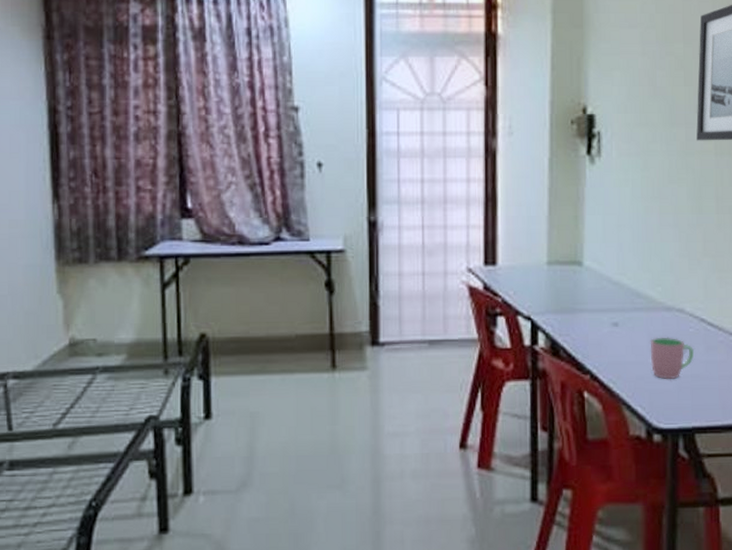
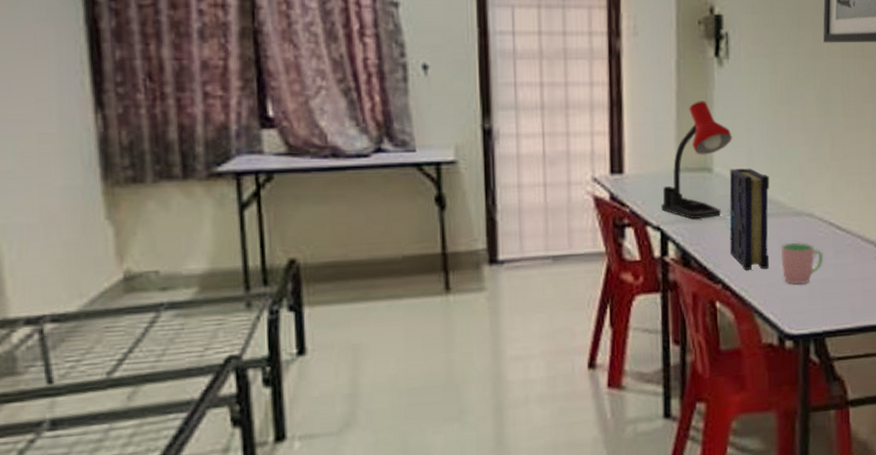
desk lamp: none [532,197,603,310] -> present [661,101,732,219]
book: none [596,263,639,362] -> present [727,168,769,270]

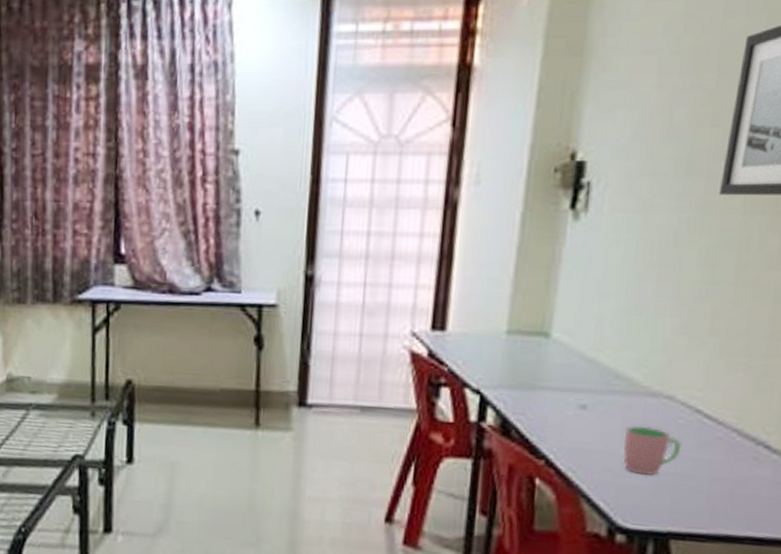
desk lamp: present [661,101,732,219] -> none [484,258,580,387]
book: present [727,168,769,270] -> none [560,336,621,451]

